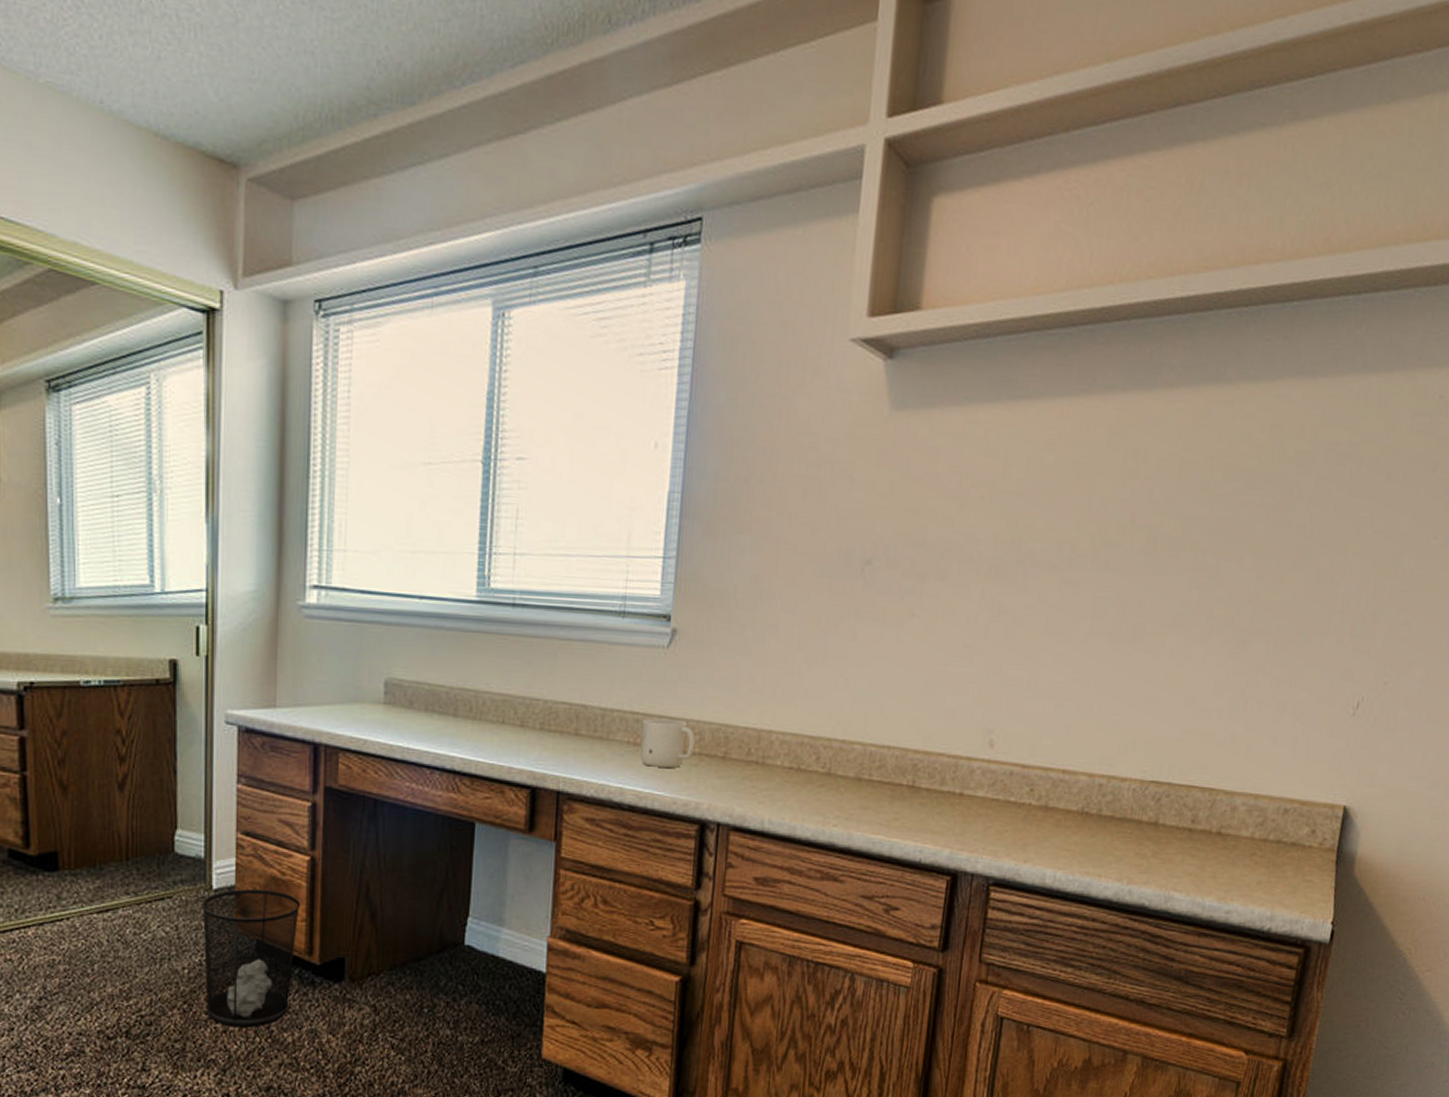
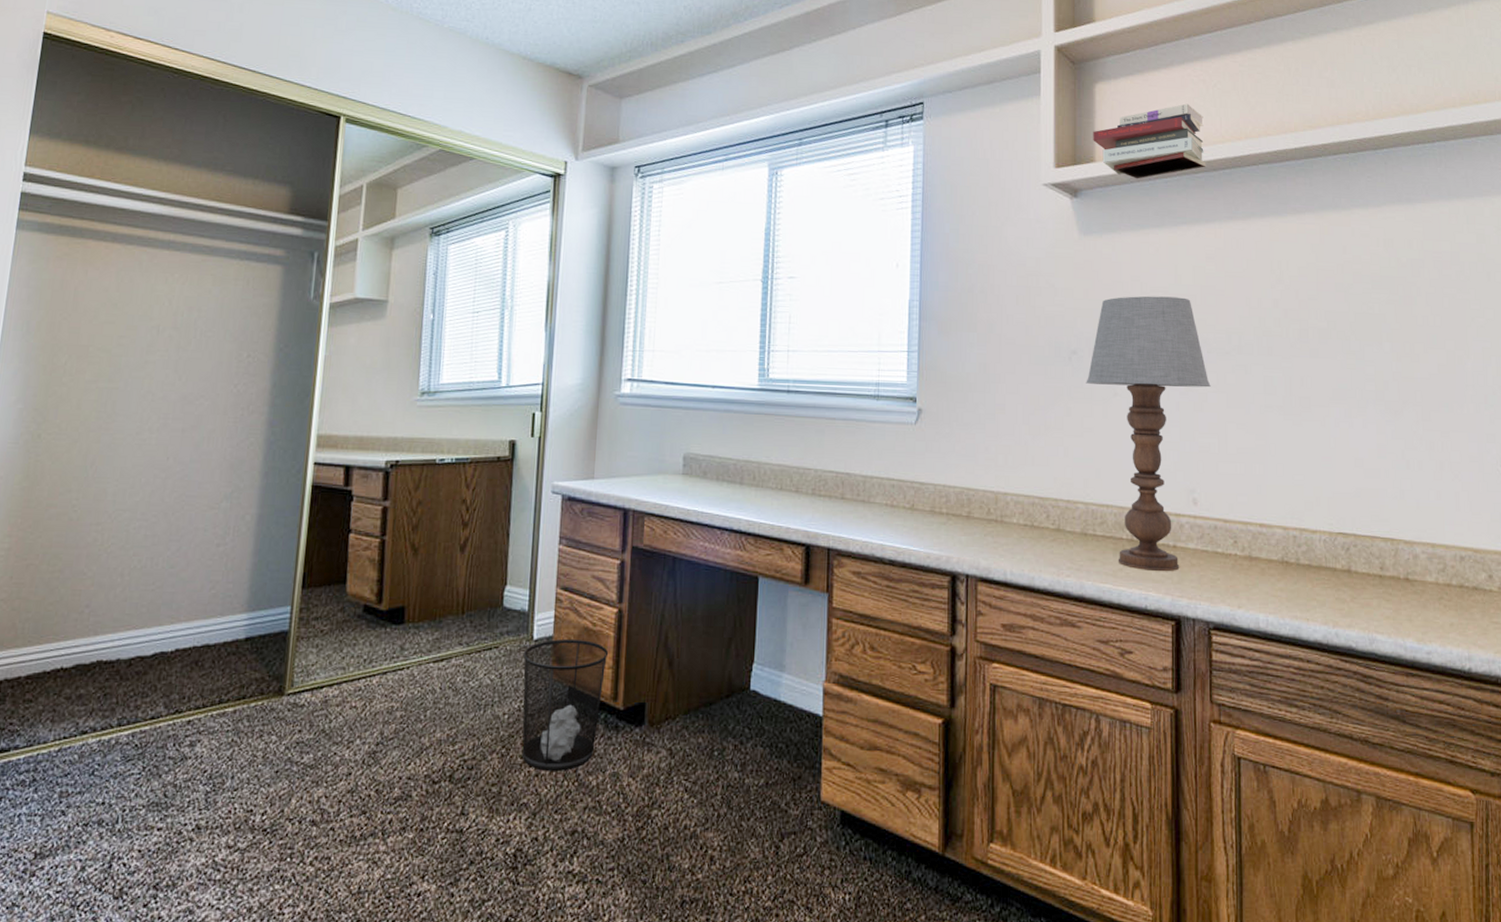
mug: present [640,718,696,768] -> none [896,483,943,526]
table lamp: none [879,492,1030,823] -> present [1086,296,1211,572]
books: none [921,229,1070,336] -> present [1093,103,1206,179]

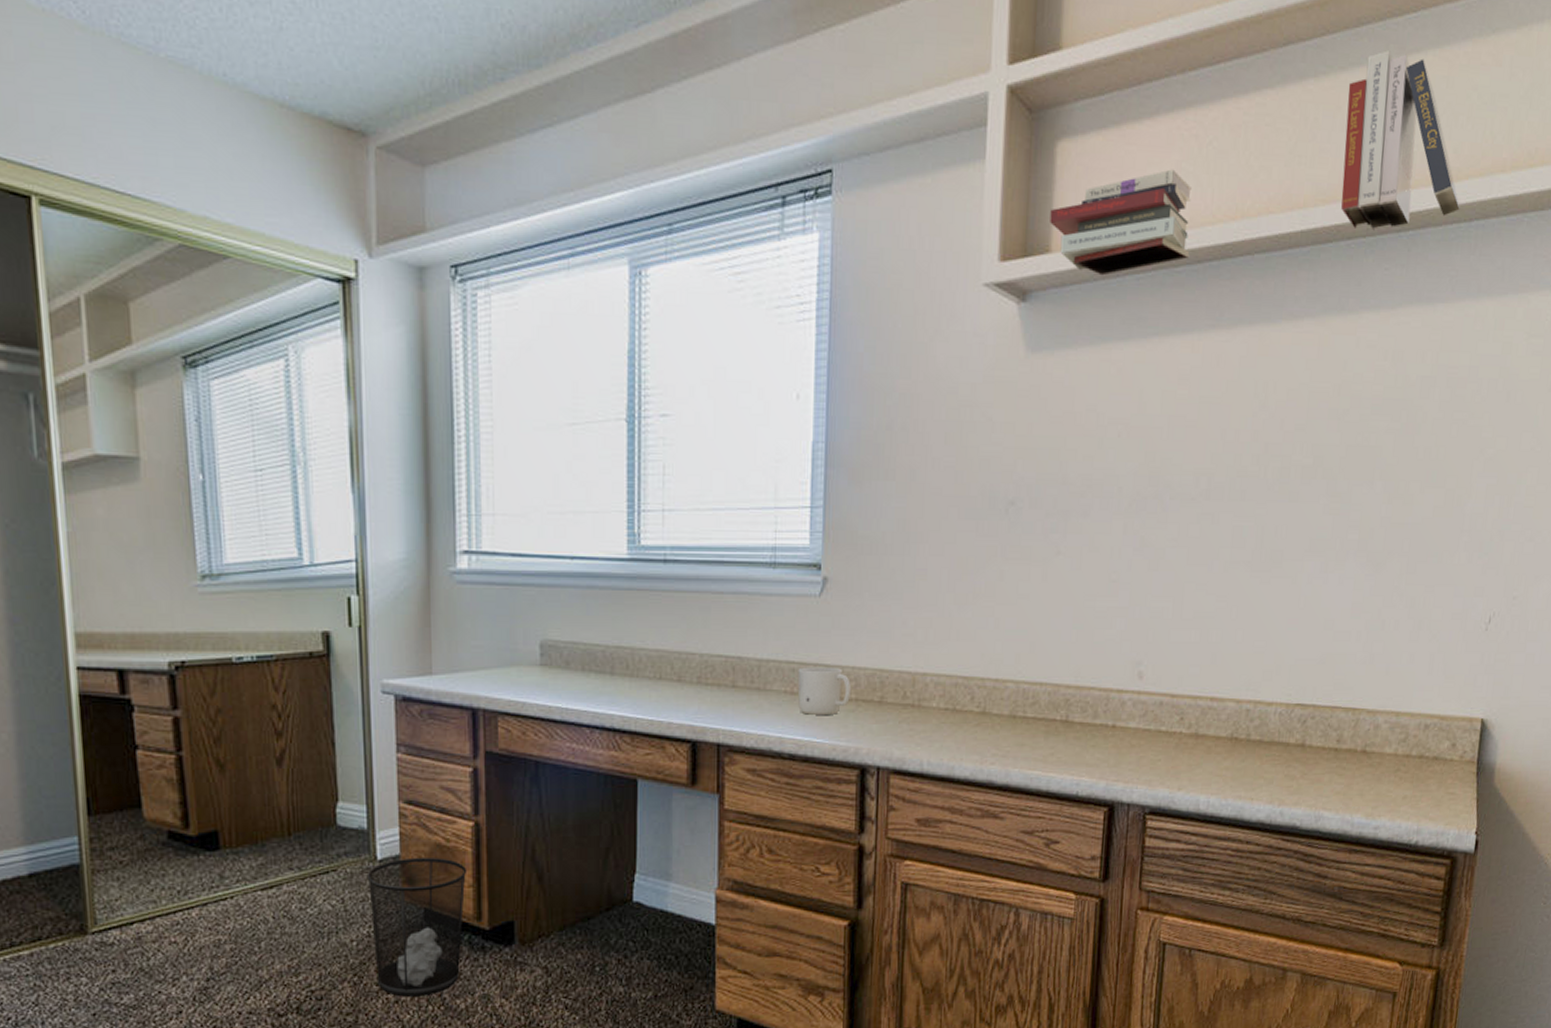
mug: none [896,483,943,526] -> present [797,667,852,715]
table lamp: present [1086,296,1211,572] -> none [1024,429,1171,755]
books: none [1320,22,1423,149] -> present [1341,50,1460,231]

